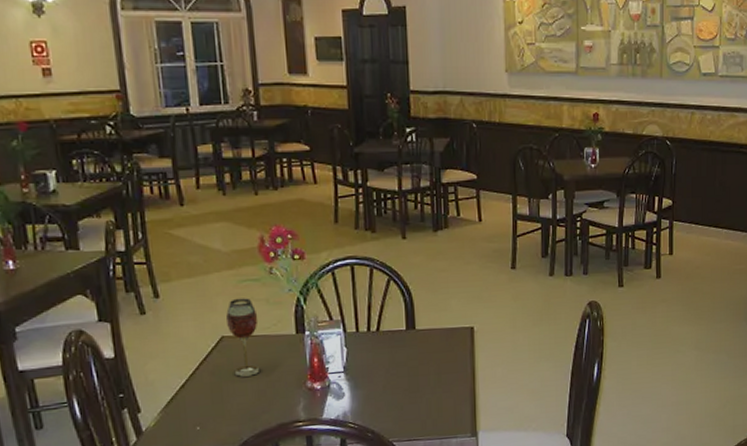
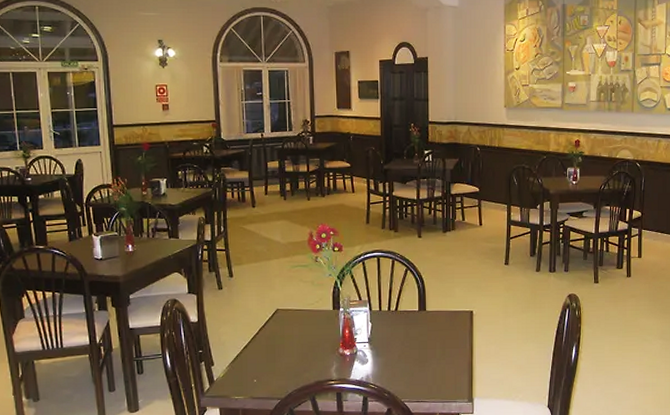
wineglass: present [225,298,260,377] -> none [280,280,305,342]

